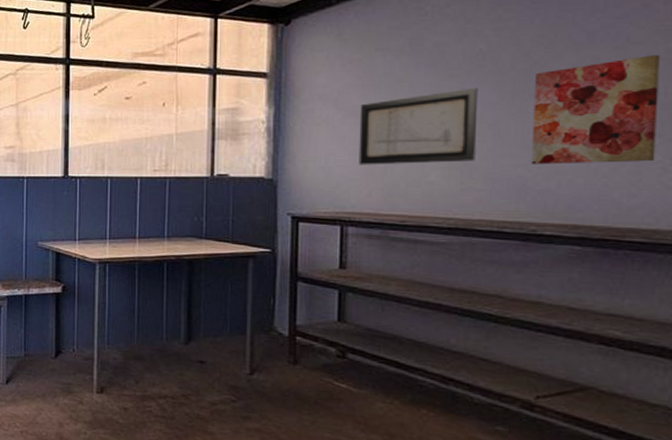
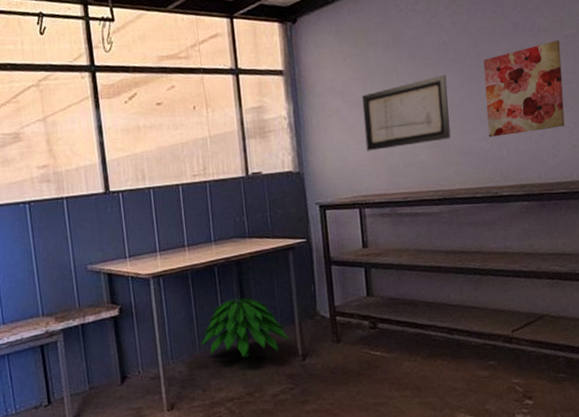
indoor plant: none [139,294,238,359] -> present [200,294,290,358]

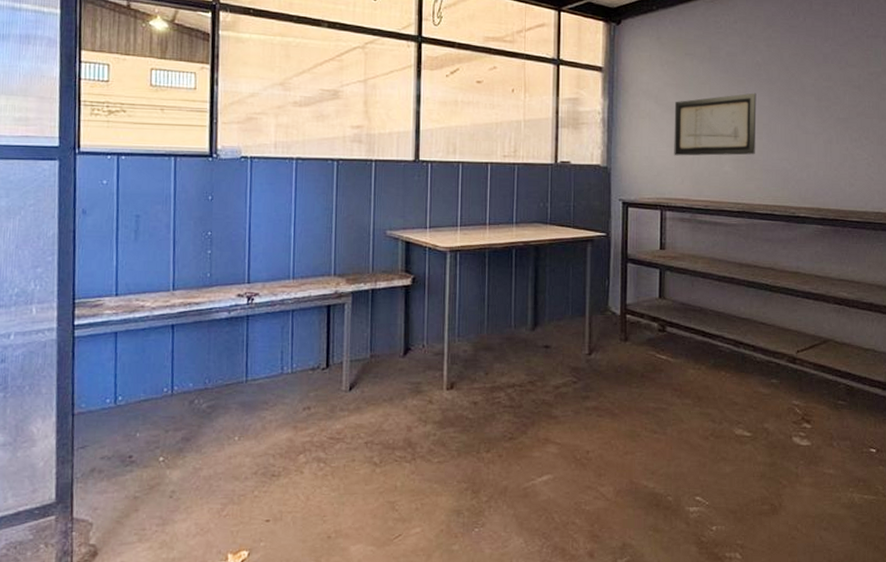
indoor plant: present [200,294,290,358] -> none [488,280,578,345]
wall art: present [483,40,565,137] -> none [791,76,866,159]

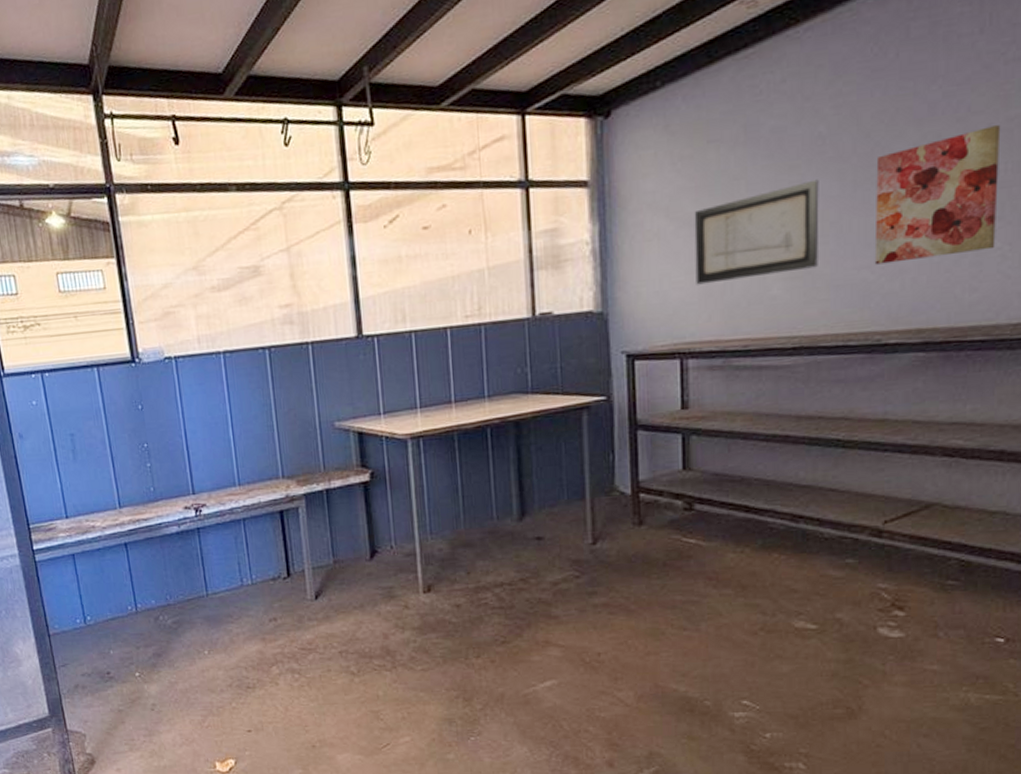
wall art: none [791,76,866,159] -> present [874,125,1001,265]

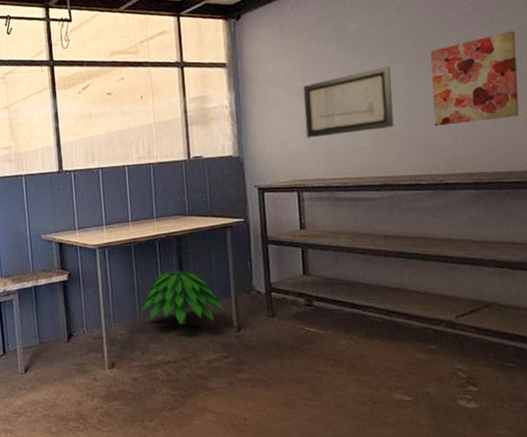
indoor plant: none [465,462,577,538] -> present [140,267,225,326]

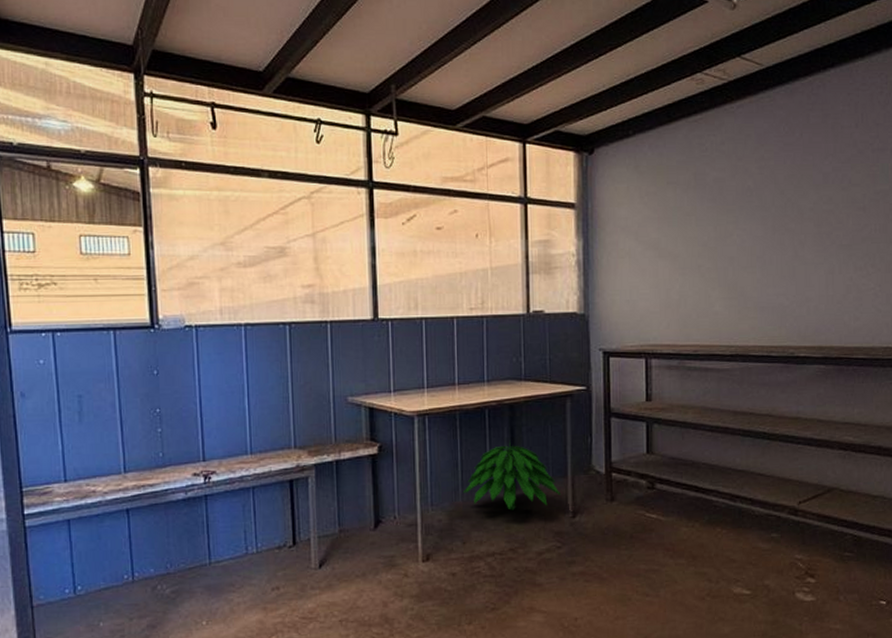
wall art: present [303,65,394,138] -> none [657,222,749,298]
wall art: present [430,31,520,126] -> none [788,196,871,293]

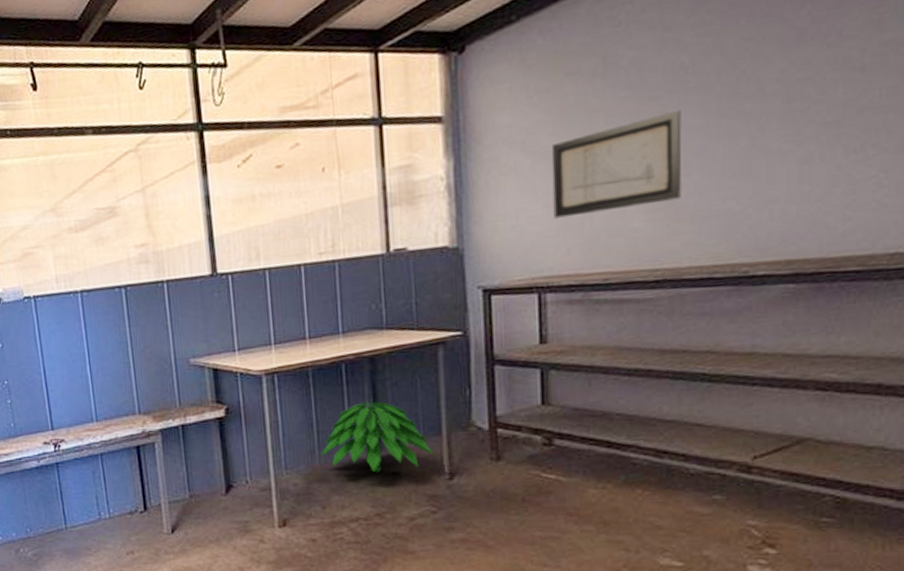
wall art: none [657,222,749,298] -> present [551,109,682,219]

